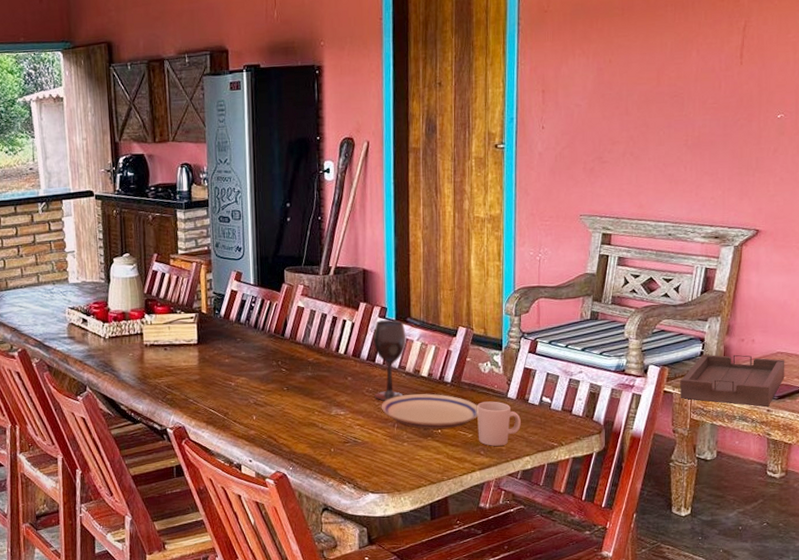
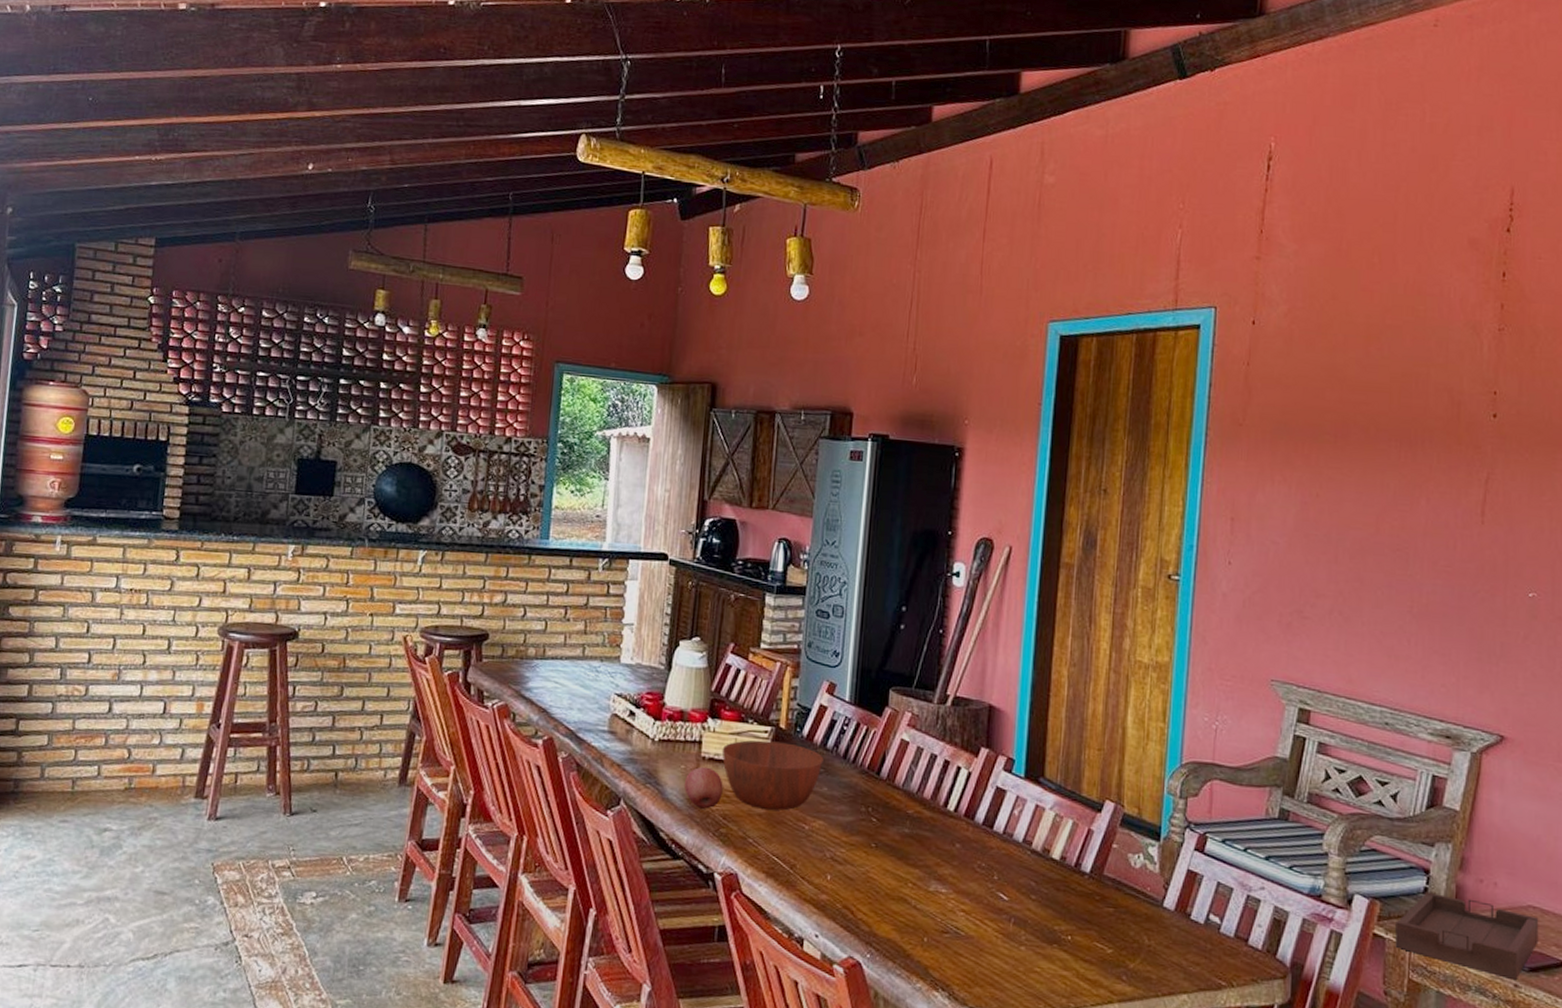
fruit: none [134,351,165,383] -> present [684,766,723,809]
bowl: none [159,323,240,376] -> present [722,739,824,811]
wine glass: present [373,319,406,401] -> none [988,775,1037,884]
plate: present [381,393,479,430] -> none [995,879,1123,937]
mug: present [477,401,521,446] -> none [1120,907,1179,973]

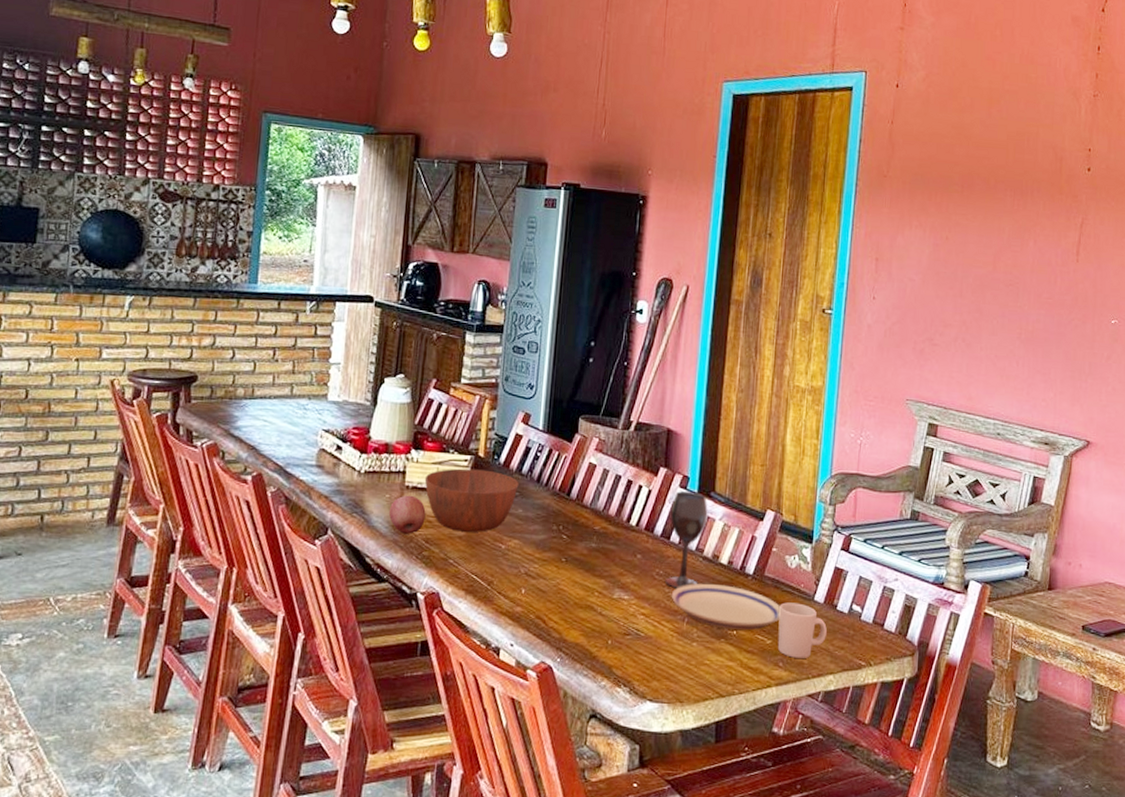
wine glass: none [988,775,1037,884] -> present [665,491,708,588]
plate: none [995,879,1123,937] -> present [671,583,781,631]
mug: none [1120,907,1179,973] -> present [777,602,827,658]
tray: present [1395,891,1539,980] -> none [1001,575,1113,644]

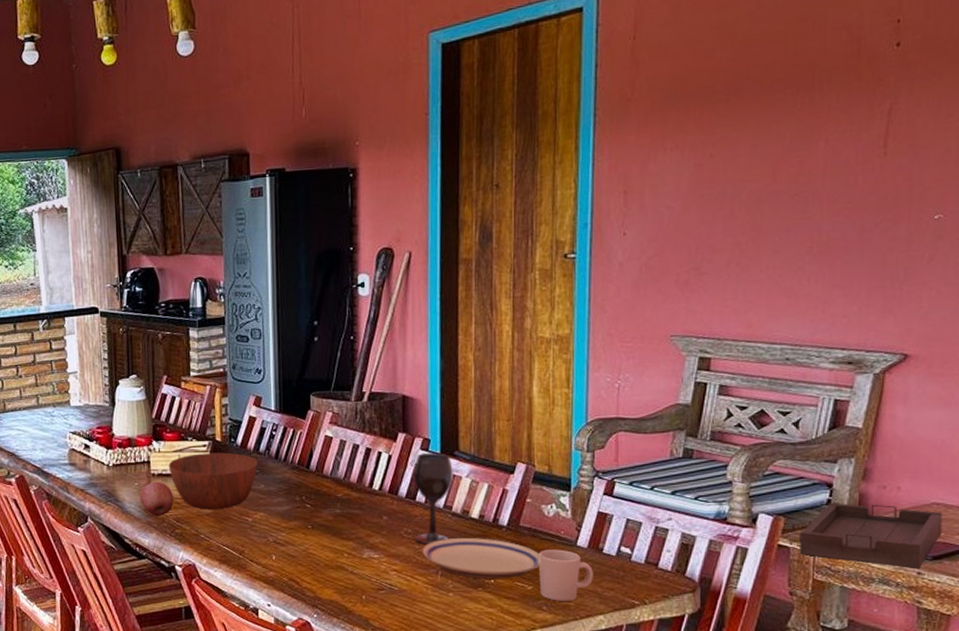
tray: none [1001,575,1113,644] -> present [799,503,943,568]

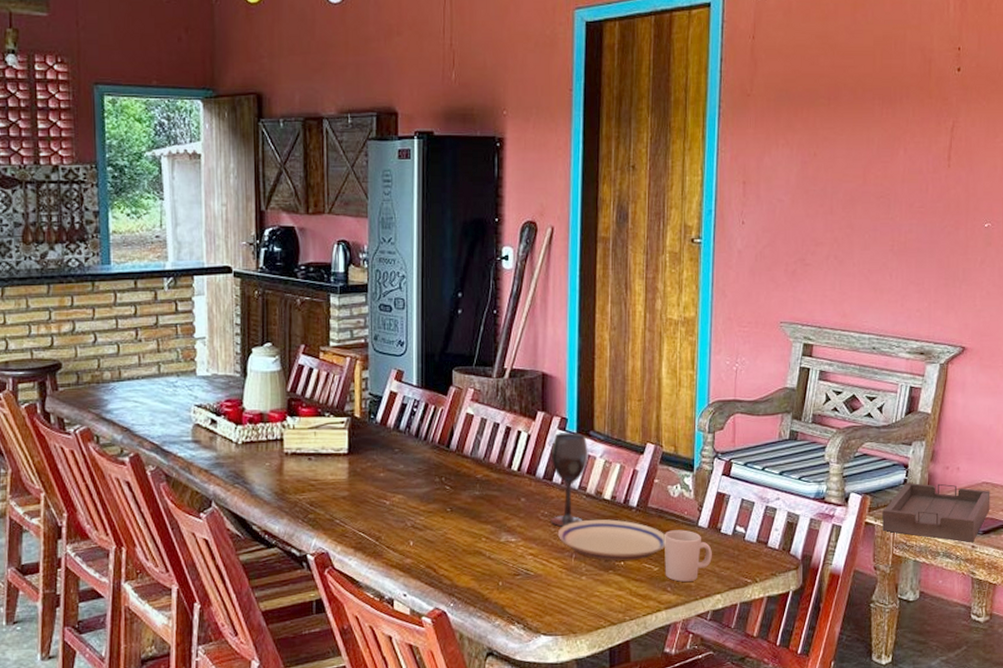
fruit: present [140,481,174,516] -> none [271,461,308,499]
bowl: present [168,452,258,509] -> none [303,430,398,492]

